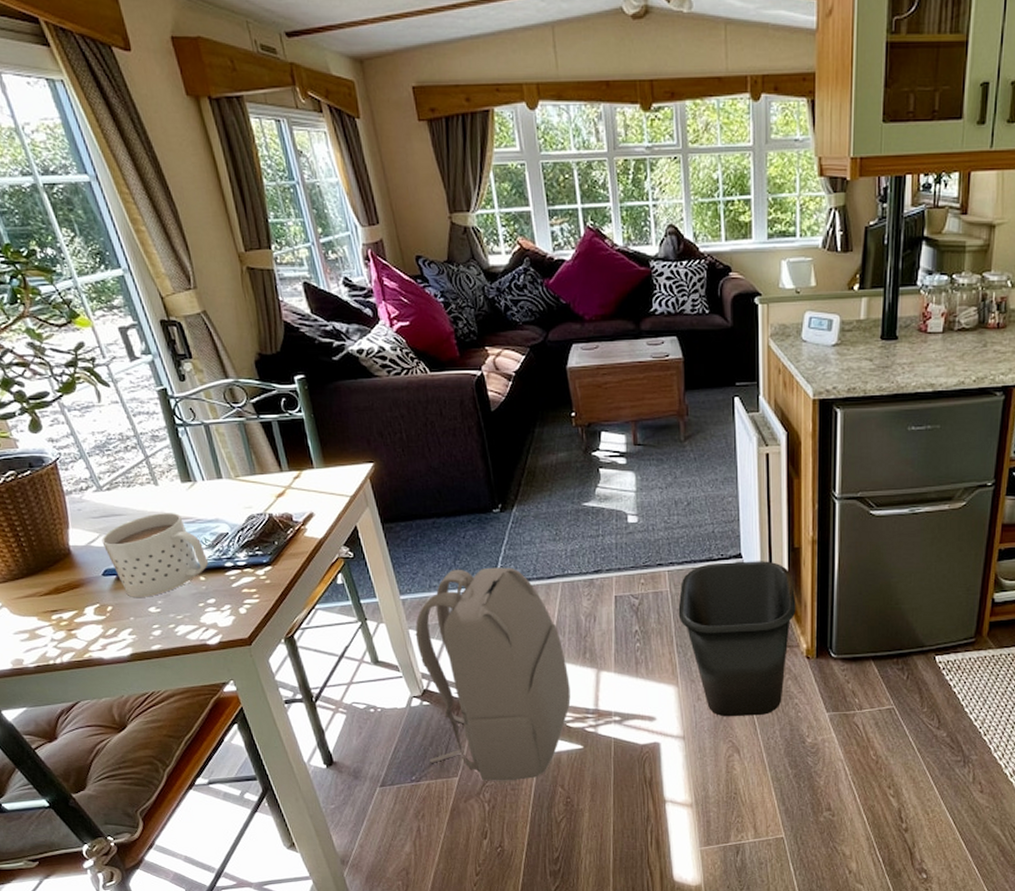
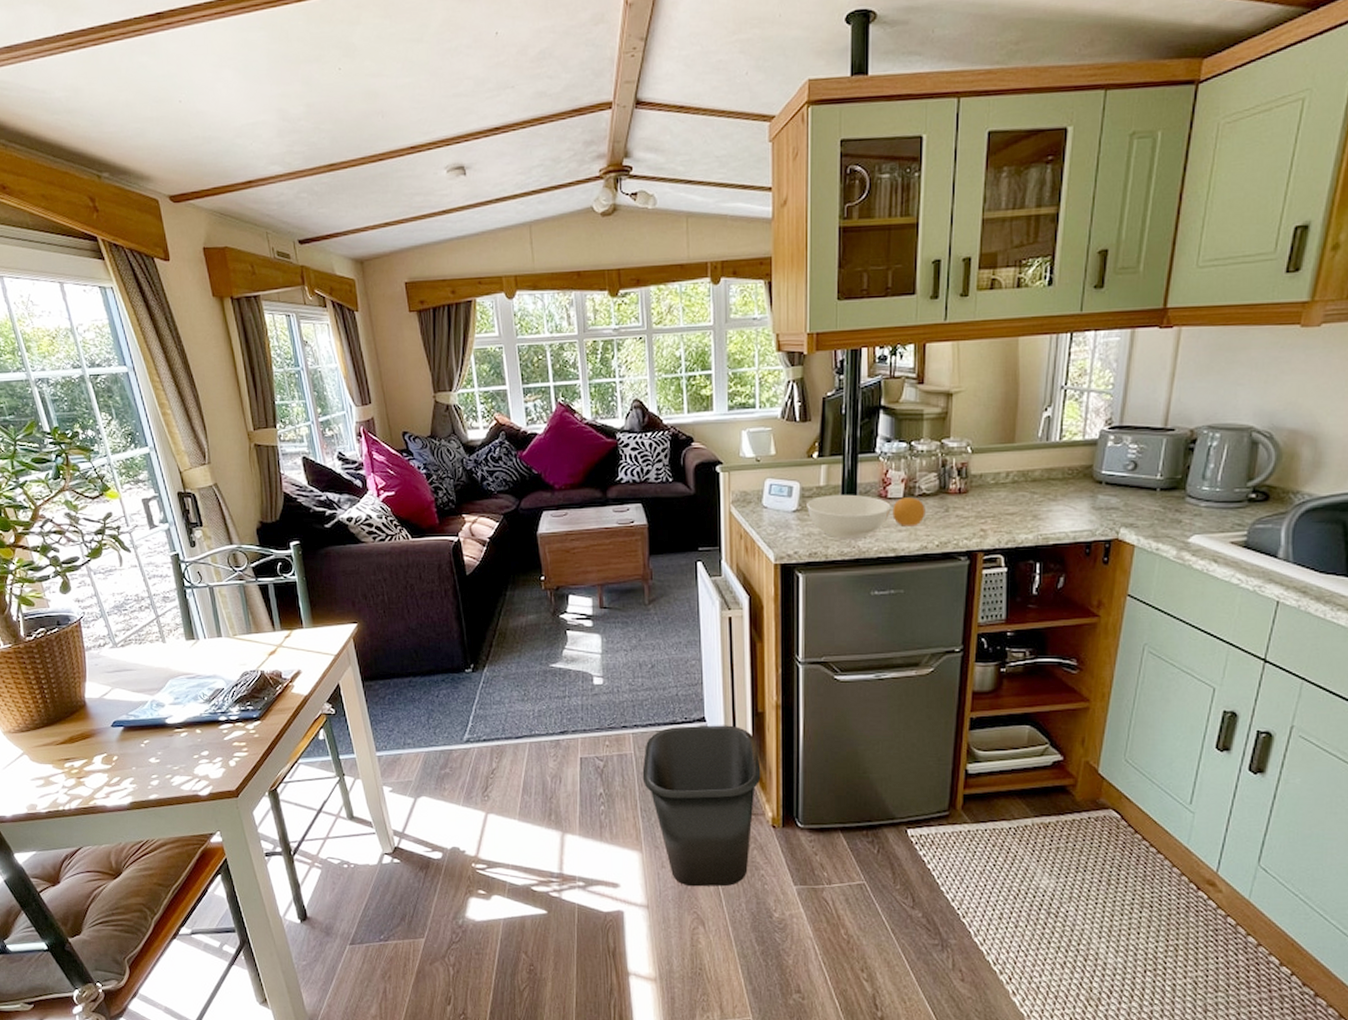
mug: present [101,513,208,597] -> none [113,669,204,748]
backpack: present [415,567,571,781] -> none [389,726,536,945]
bowl: none [846,328,930,375] -> present [807,494,891,540]
fruit: none [931,332,964,361] -> present [892,497,926,526]

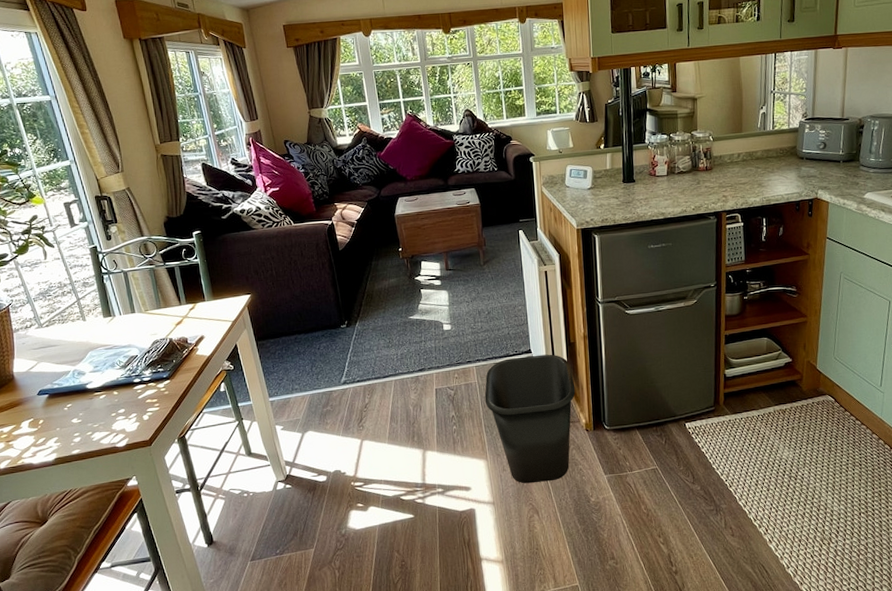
bowl: present [807,494,891,540] -> none [598,174,659,209]
fruit: present [892,497,926,526] -> none [660,175,684,196]

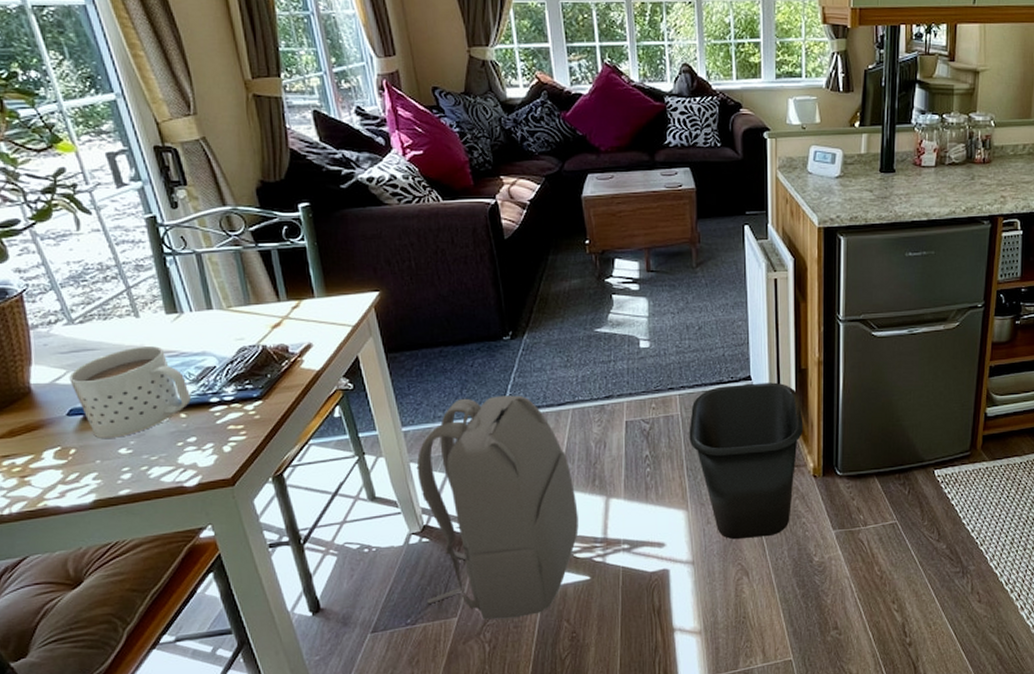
mug: none [39,342,121,412] -> present [69,346,191,438]
backpack: none [281,370,403,551] -> present [417,395,579,620]

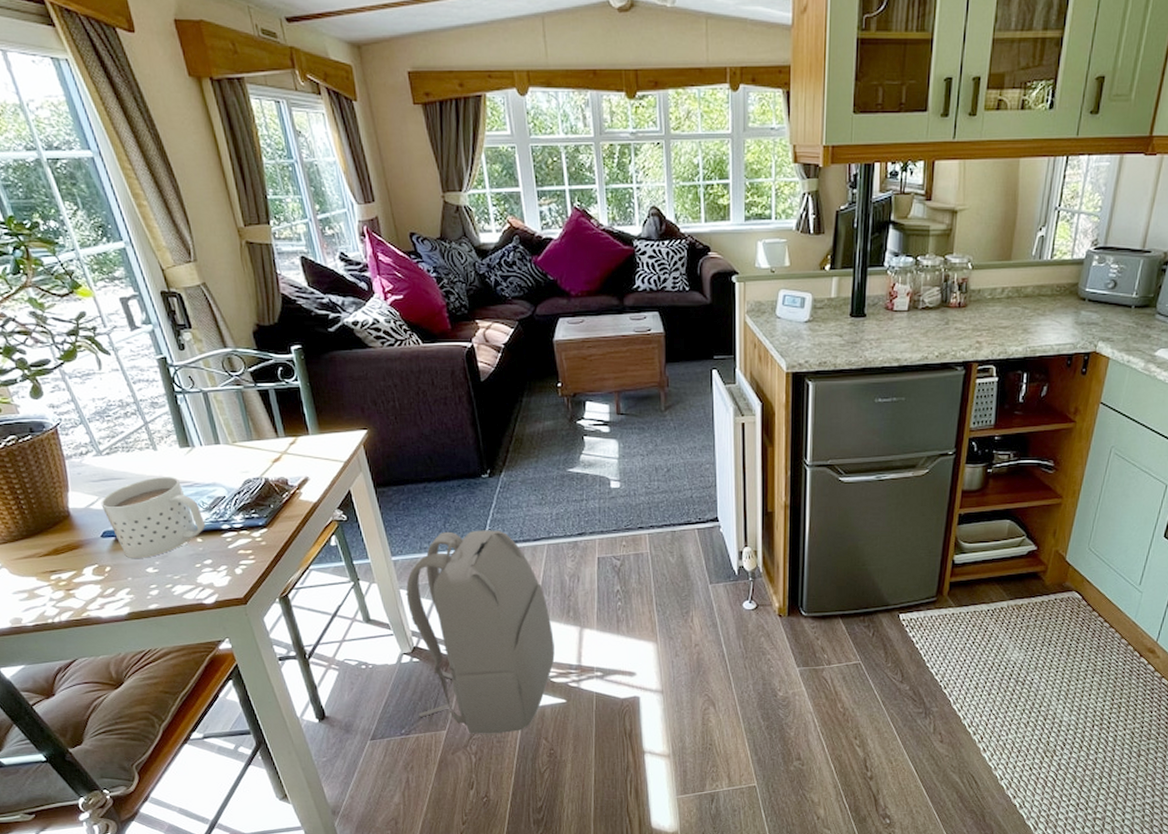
waste bin: present [689,382,803,540] -> none [658,524,769,672]

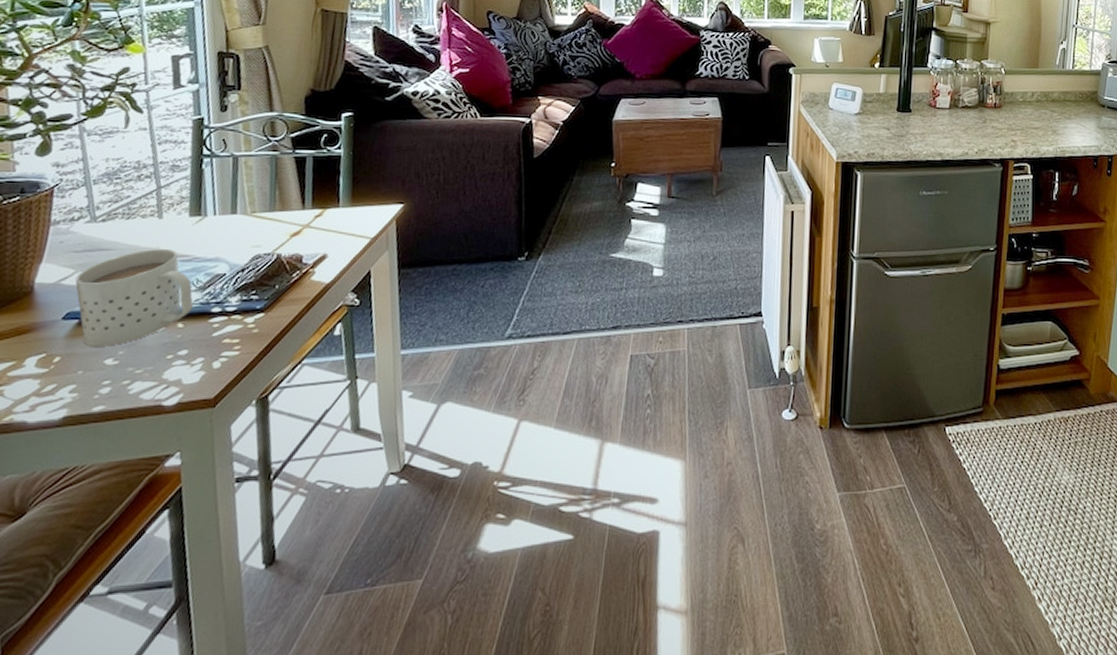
backpack: present [406,530,555,734] -> none [392,320,570,584]

